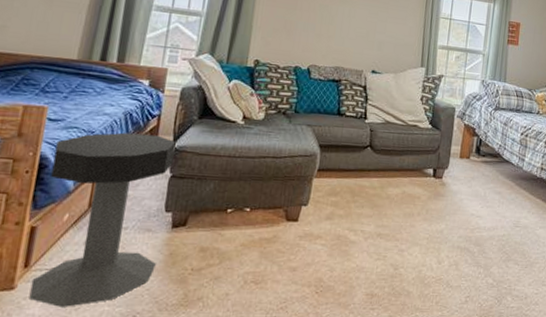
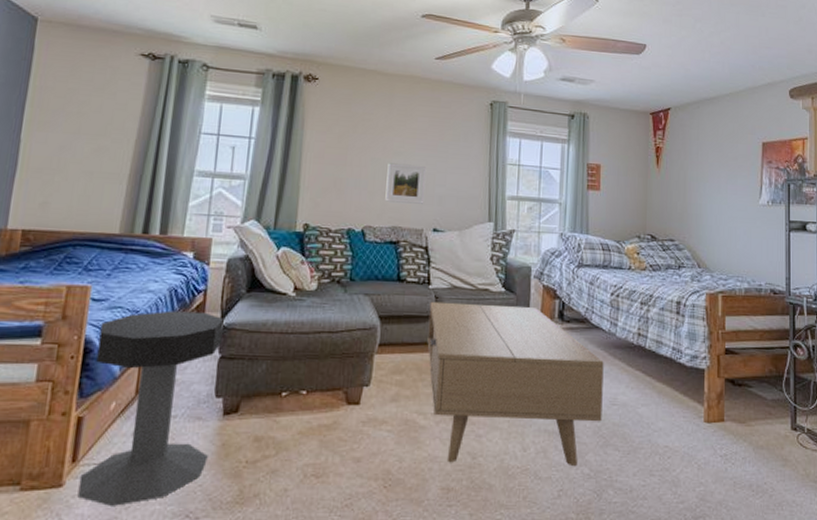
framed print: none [330,9,369,48] -> present [385,163,427,204]
coffee table: none [361,134,511,278] -> present [427,301,604,467]

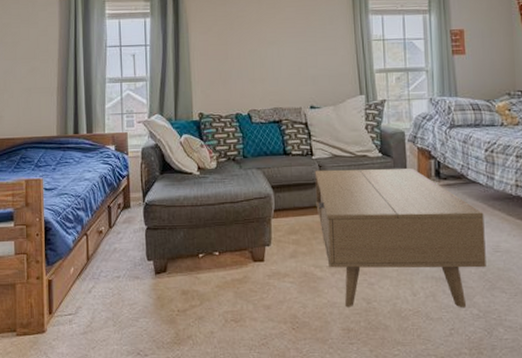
side table: present [77,310,224,506] -> none [54,193,148,346]
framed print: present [385,163,427,204] -> none [264,51,300,87]

